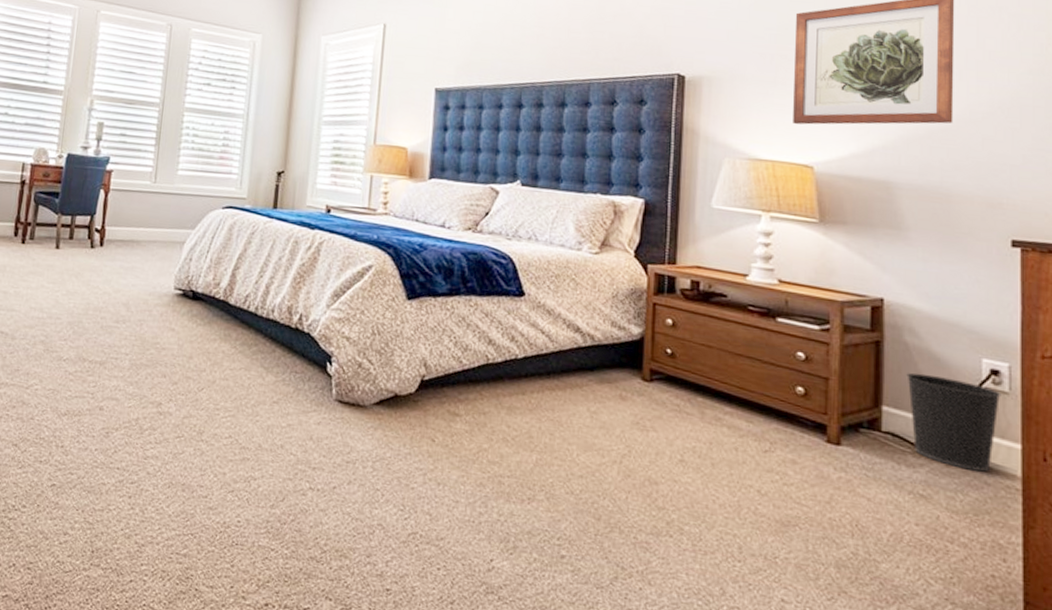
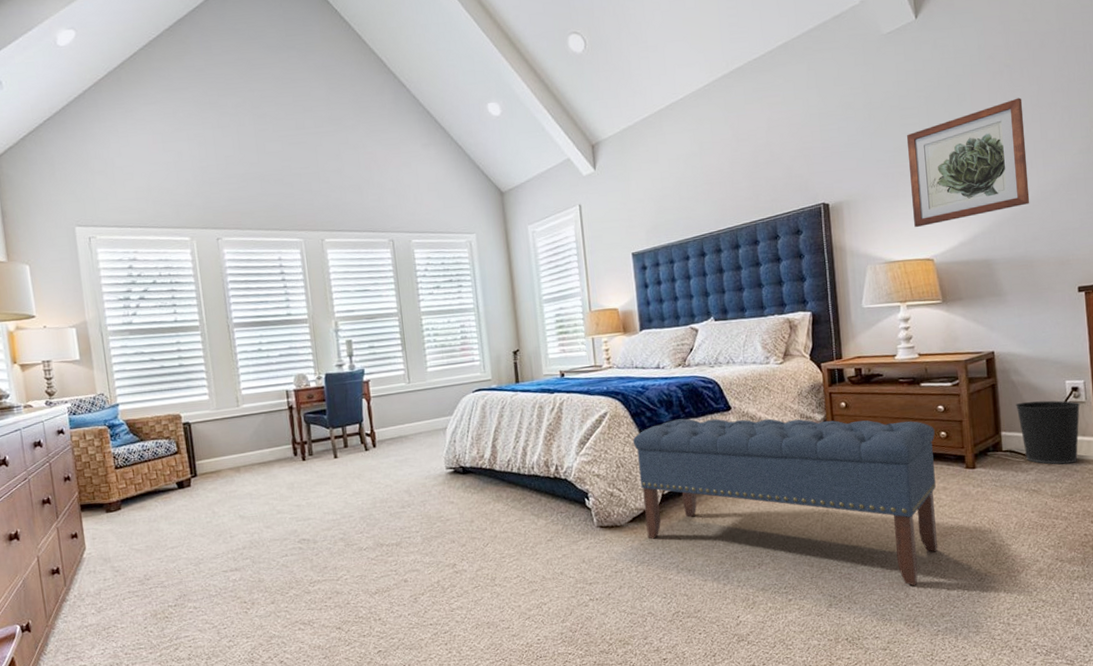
bench: none [394,292,789,583] -> present [632,418,939,586]

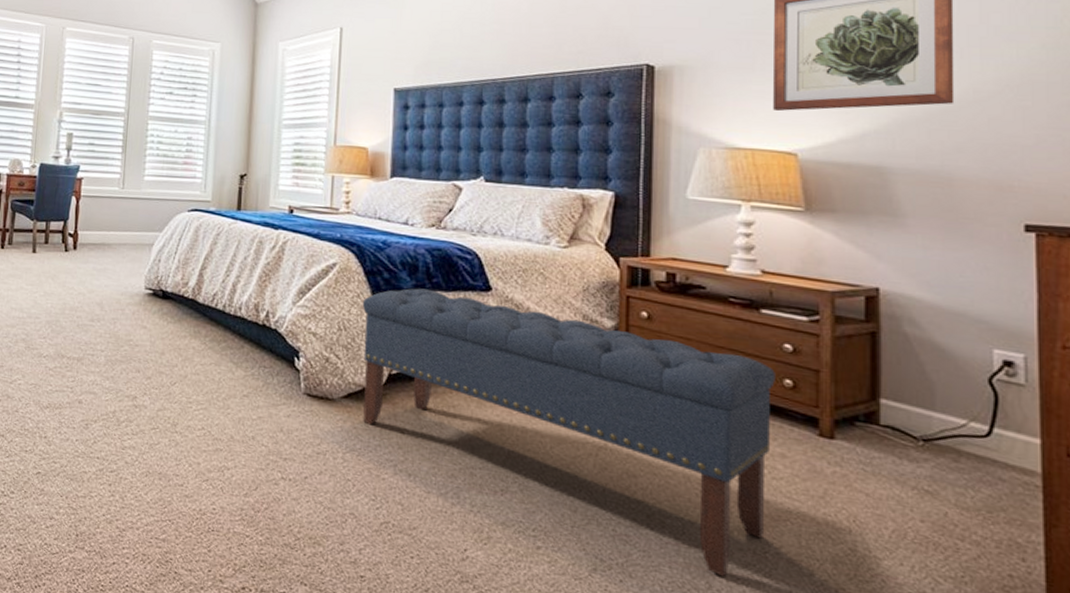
wastebasket: present [1015,400,1081,465] -> none [907,364,1016,468]

